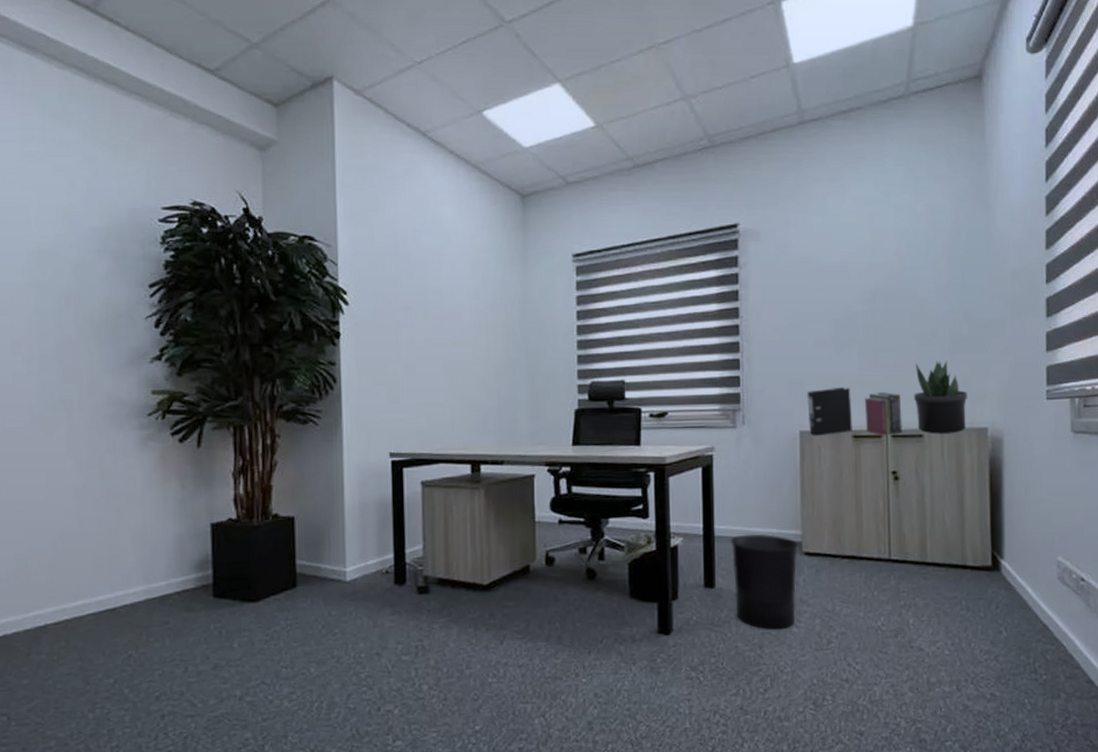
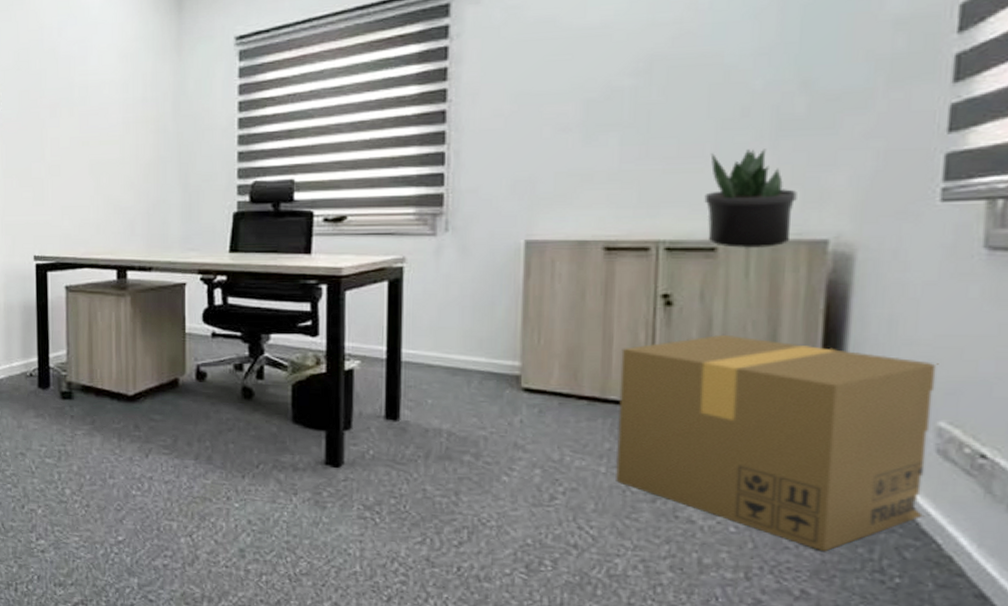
waste bin: present [730,533,799,630] -> none [421,361,517,477]
binder: present [807,387,853,437] -> none [538,185,606,248]
books: present [864,391,902,436] -> none [624,191,684,249]
cardboard box: none [869,500,1056,662] -> present [616,334,939,552]

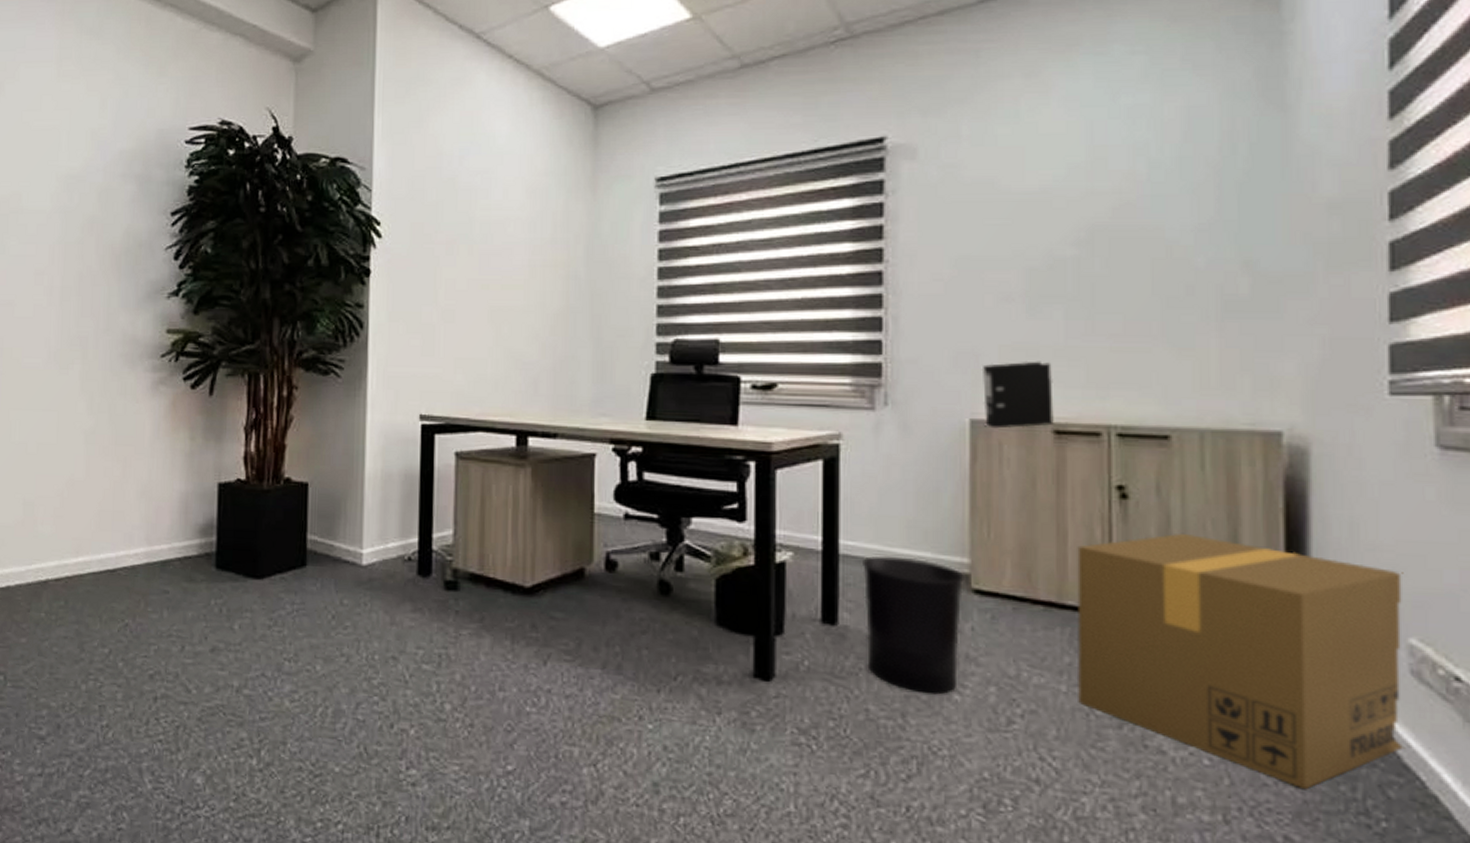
waste bin: none [421,361,517,477] -> present [861,555,966,695]
binder: none [538,185,606,248] -> present [983,361,1054,429]
planter: present [704,149,797,249] -> none [1154,330,1247,439]

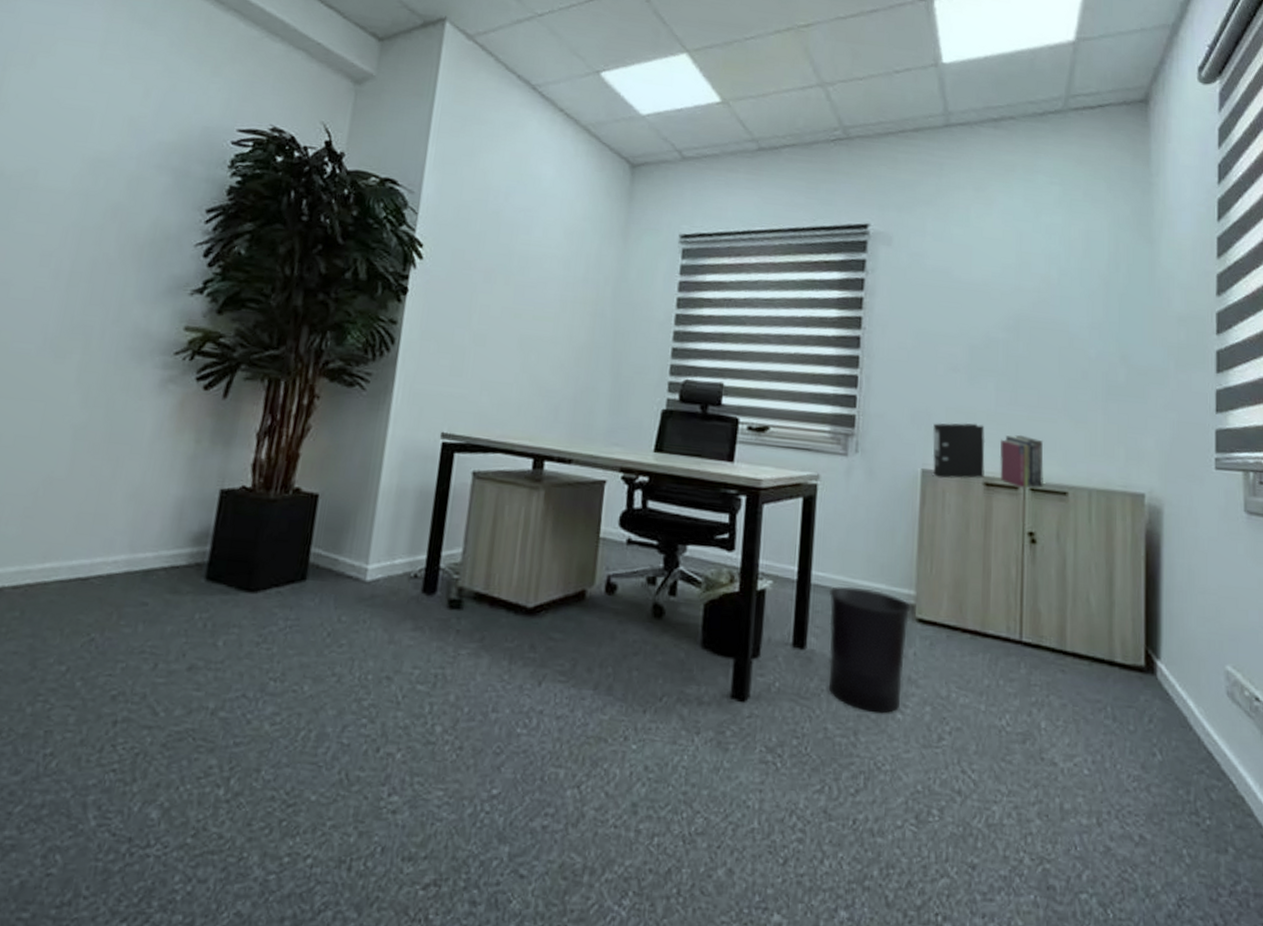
books: none [1073,370,1135,434] -> present [999,434,1044,489]
cardboard box: present [1077,533,1405,790] -> none [993,574,1223,795]

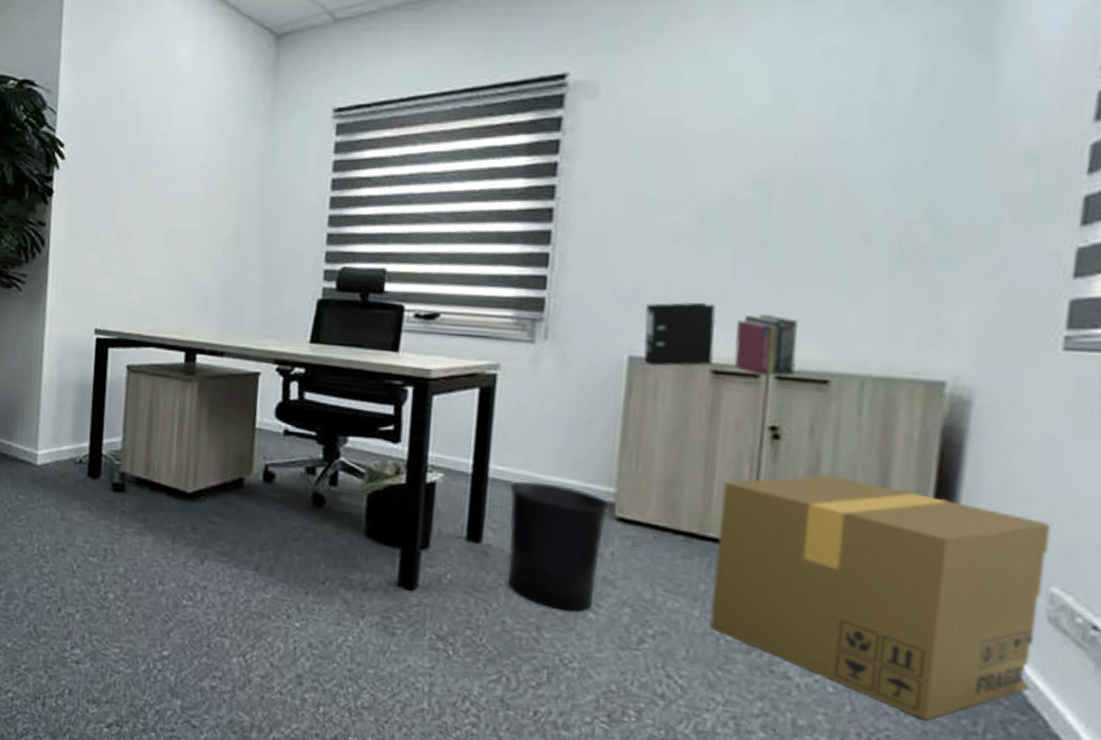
cardboard box: none [993,574,1223,795] -> present [710,474,1054,721]

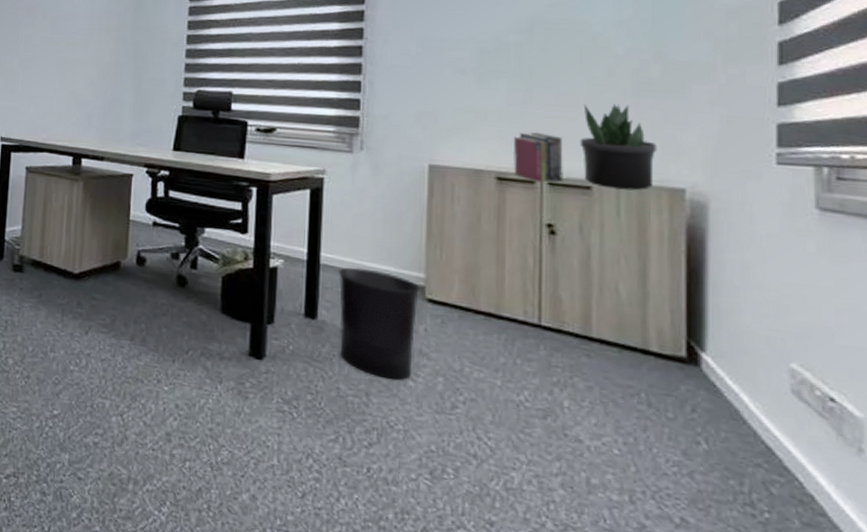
binder: present [643,302,716,367] -> none [440,121,497,174]
cardboard box: present [710,474,1054,721] -> none [510,265,787,482]
planter: none [819,278,916,385] -> present [580,104,657,191]

